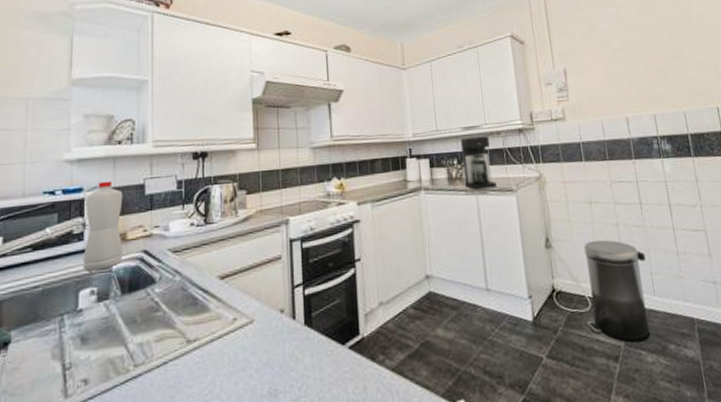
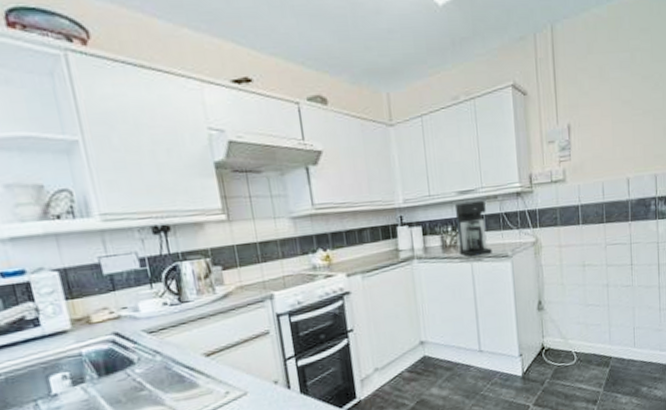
bottle: present [83,181,123,272] -> none [32,261,91,357]
pedal bin: present [584,240,651,343] -> none [572,300,631,388]

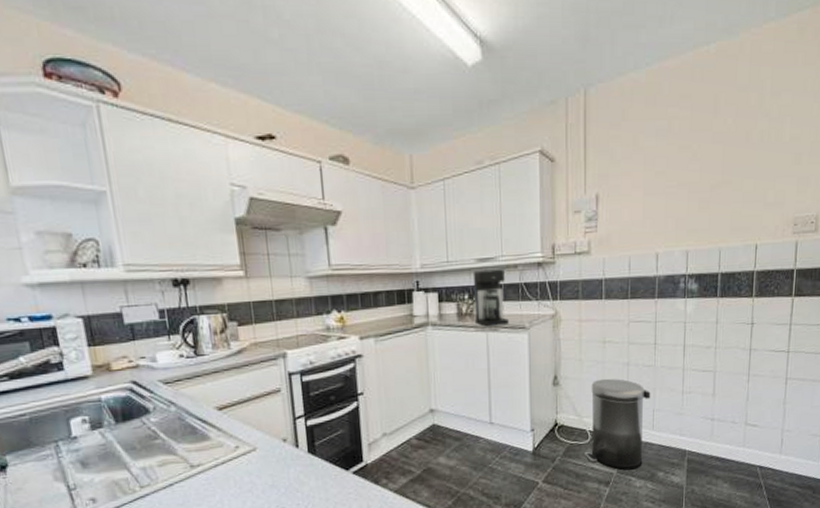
pedal bin: none [572,300,631,388] -> present [584,378,651,471]

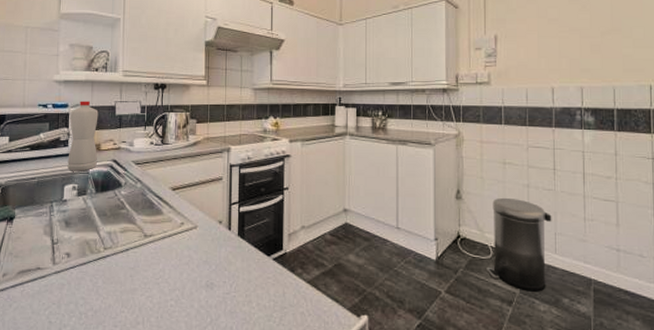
bottle: none [57,308,110,401] -> present [67,101,99,172]
coffee maker: present [472,269,509,327] -> none [386,92,416,141]

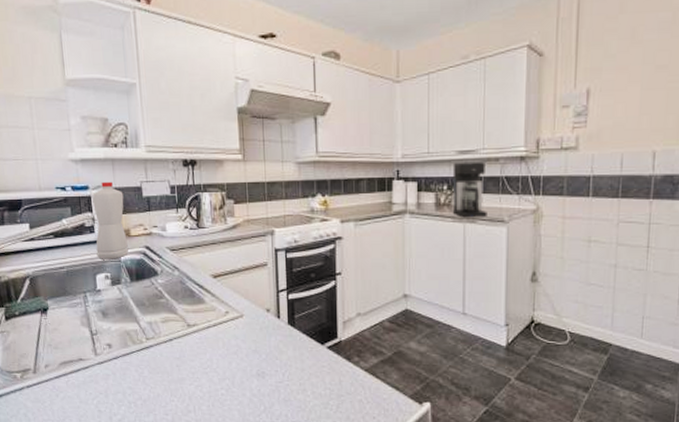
coffee maker: none [386,92,416,141] -> present [452,162,487,218]
pedal bin: present [486,197,552,292] -> none [562,279,641,378]

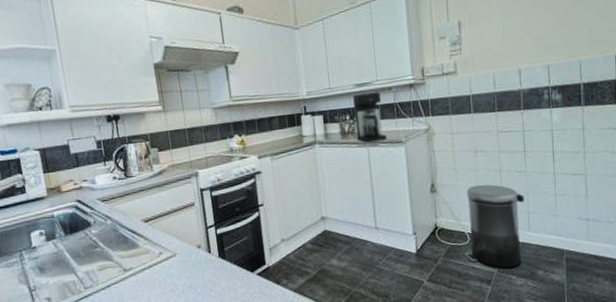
bottle: present [92,181,128,260] -> none [21,143,61,218]
pedal bin: none [562,279,641,378] -> present [465,184,525,270]

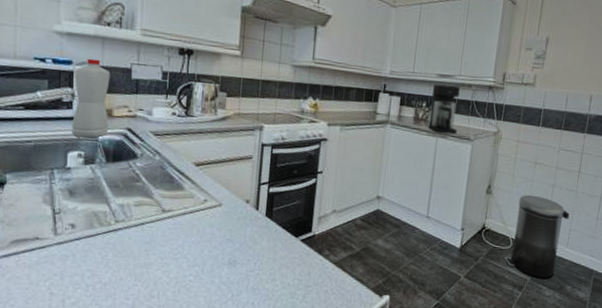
bottle: none [21,143,61,218] -> present [71,58,111,138]

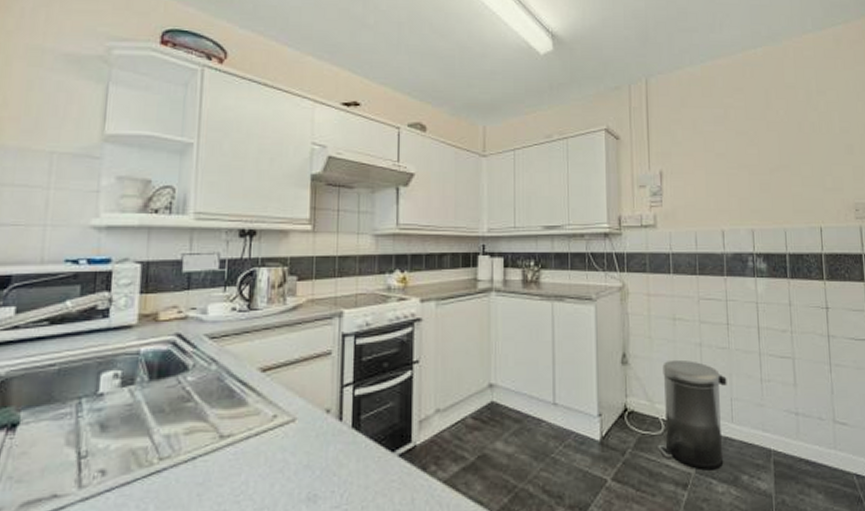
bottle: present [71,58,111,138] -> none [106,253,157,352]
coffee maker: present [427,83,460,135] -> none [539,237,575,296]

